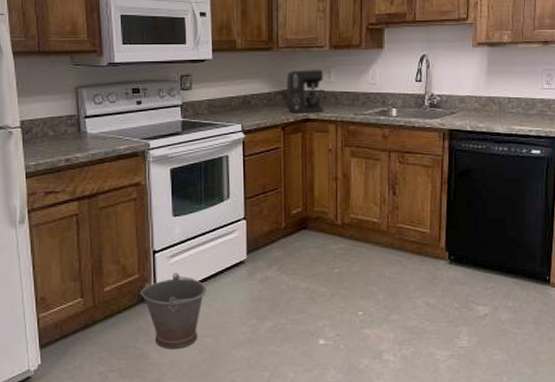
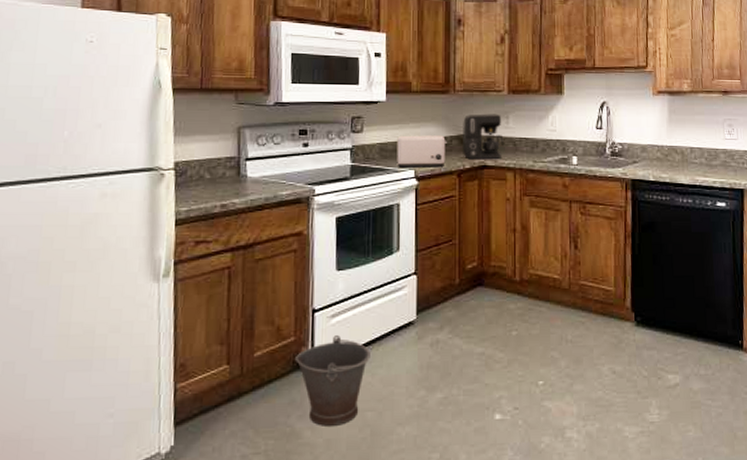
toaster: none [224,91,271,122] -> present [397,135,447,168]

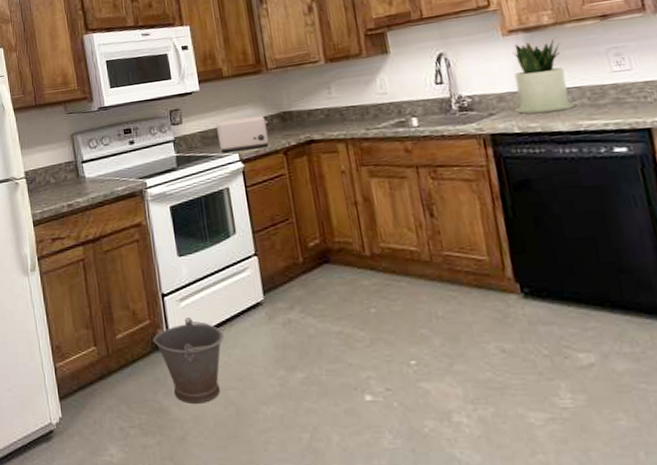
coffee maker: present [463,113,504,160] -> none [281,85,329,136]
planter: none [652,104,696,166] -> present [513,38,576,115]

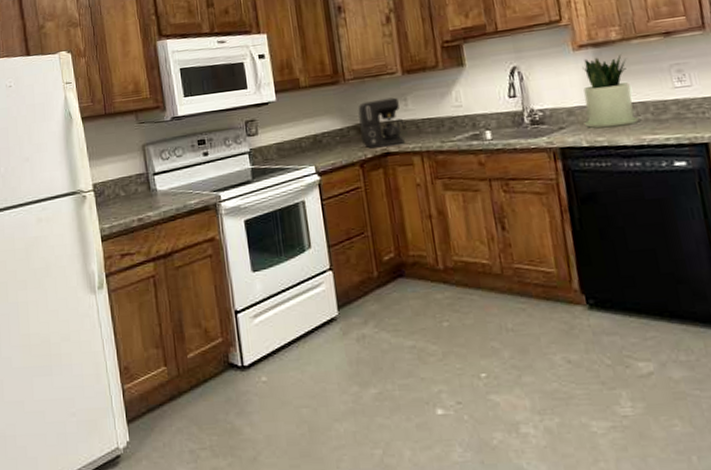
bucket: present [153,318,224,403] -> none [226,335,298,423]
toaster: present [216,116,269,153] -> none [292,127,346,165]
coffee maker: none [281,85,329,136] -> present [358,97,405,149]

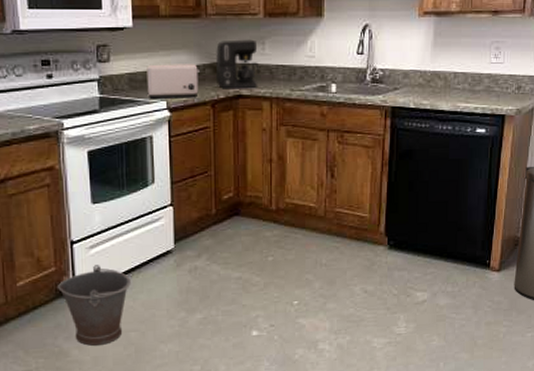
bucket: none [226,335,298,423] -> present [58,265,131,346]
toaster: none [292,127,346,165] -> present [147,64,200,99]
planter: present [582,54,640,129] -> none [413,26,459,93]

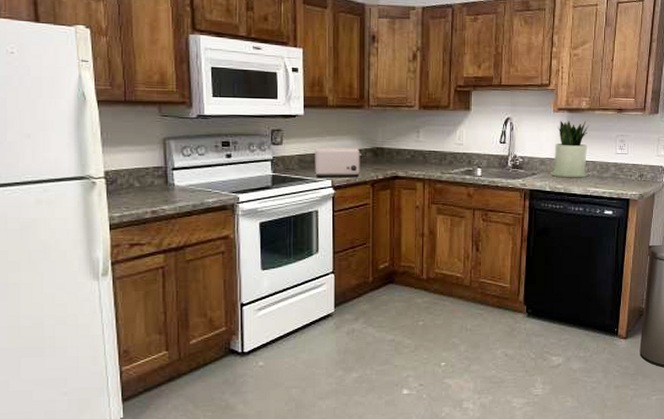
bucket: present [58,265,131,346] -> none [227,326,294,401]
coffee maker: present [216,39,260,89] -> none [376,128,414,171]
planter: none [413,26,459,93] -> present [549,120,589,178]

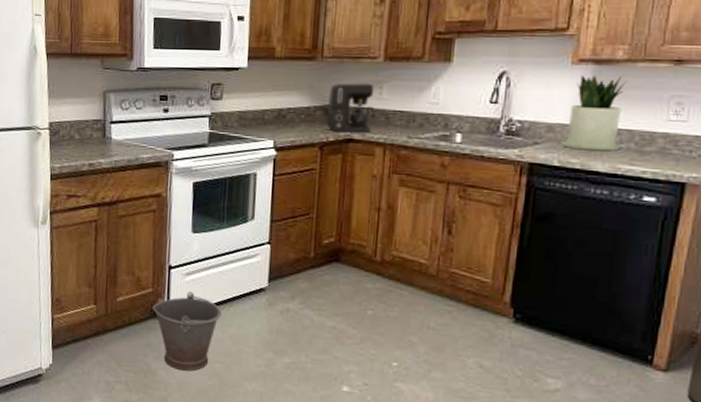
bucket: none [227,326,294,401] -> present [153,292,222,371]
toaster: present [315,147,361,178] -> none [256,103,310,138]
coffee maker: none [376,128,414,171] -> present [327,83,375,133]

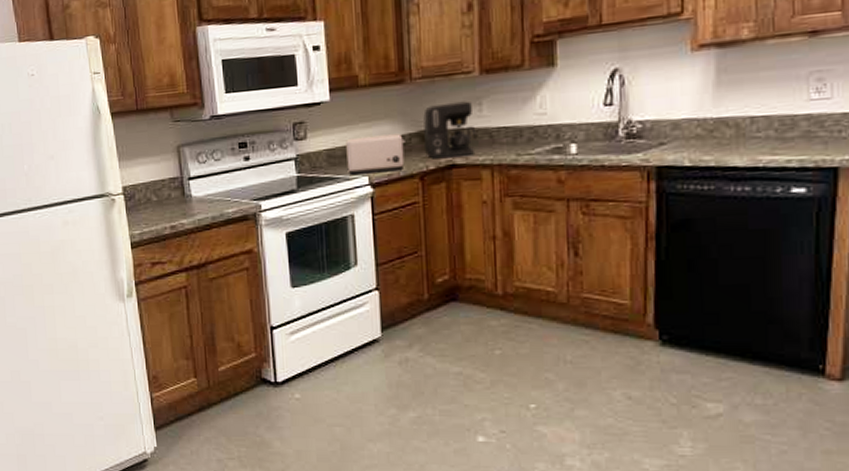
bucket: present [153,292,222,371] -> none [258,352,334,438]
toaster: none [256,103,310,138] -> present [346,134,405,175]
planter: present [559,75,626,152] -> none [688,57,760,146]

